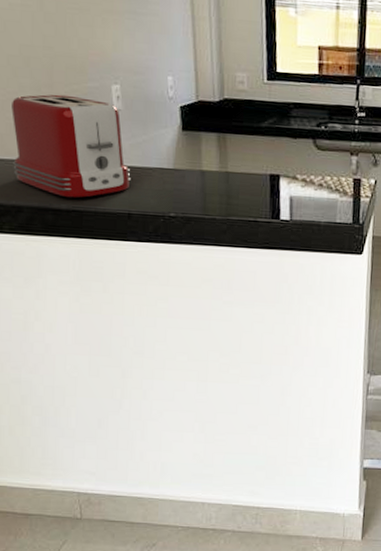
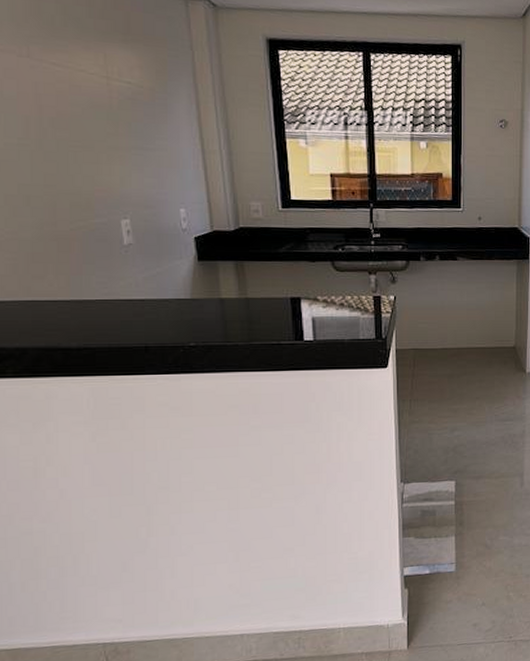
toaster: present [11,94,131,198] -> none [11,232,146,336]

